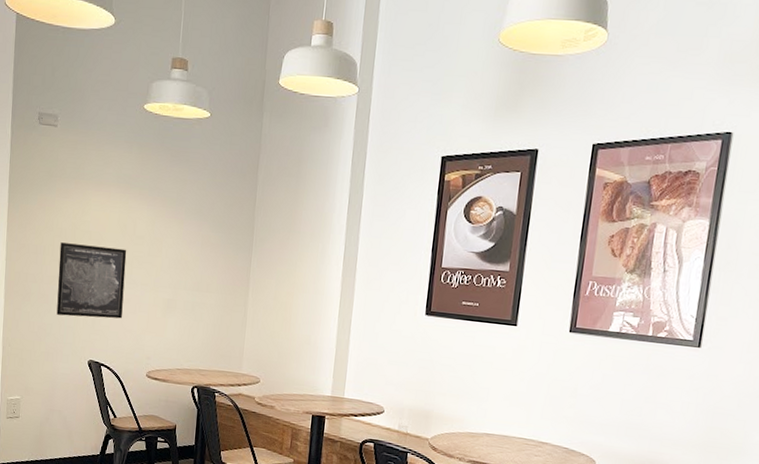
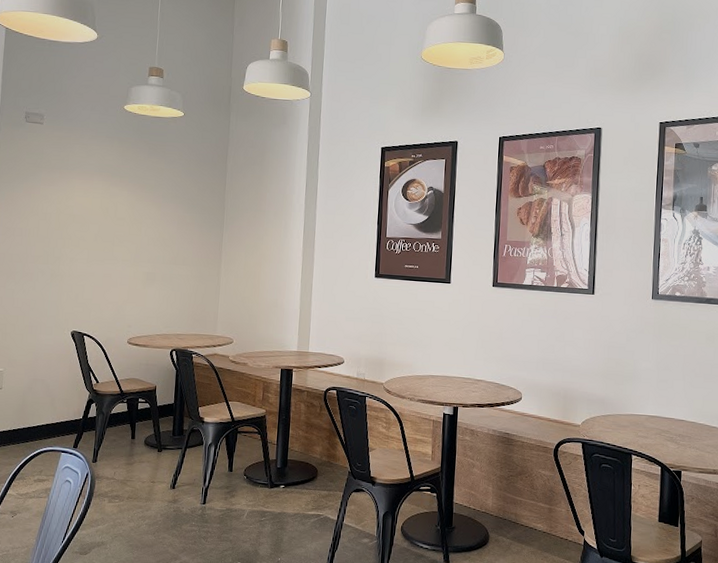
wall art: present [56,242,127,319] -> none [40,225,109,292]

